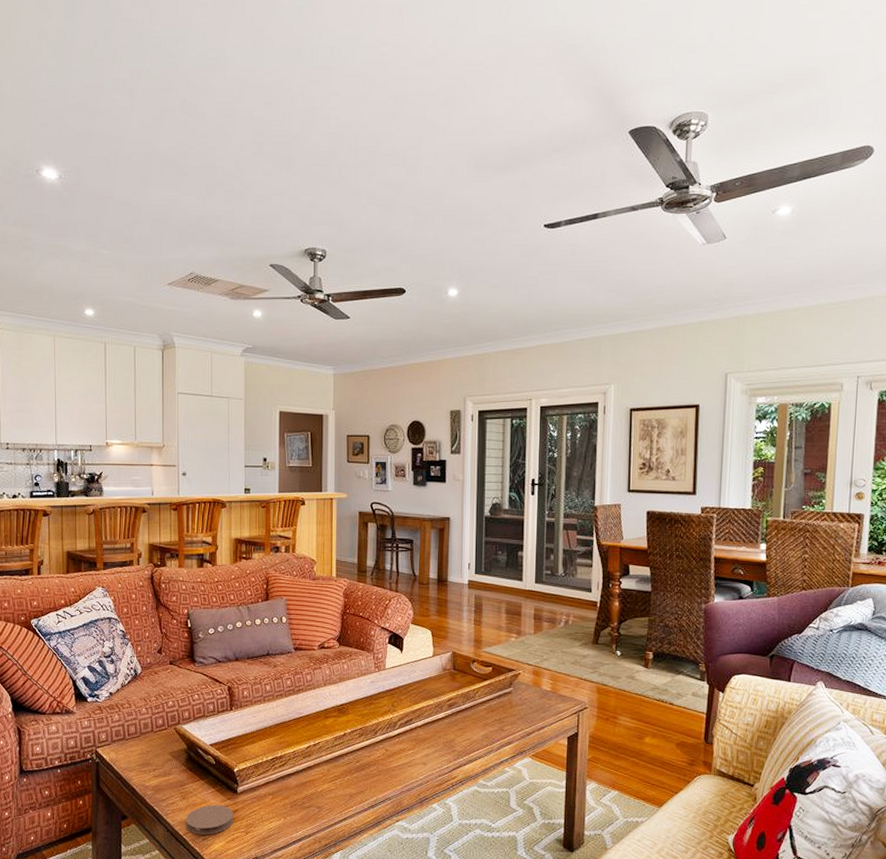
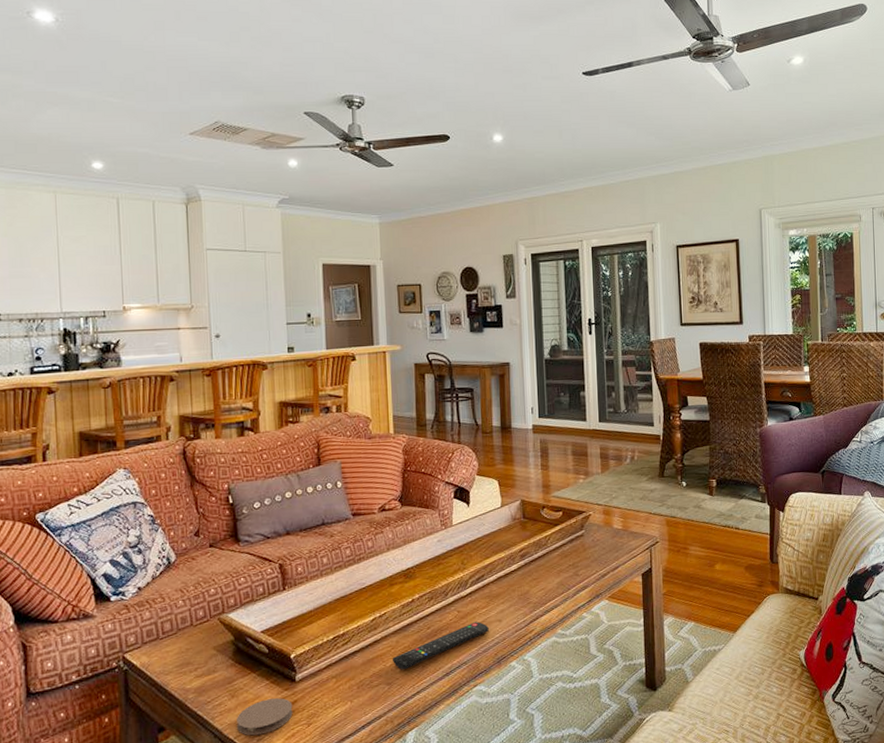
remote control: none [322,762,414,797] -> present [392,622,489,670]

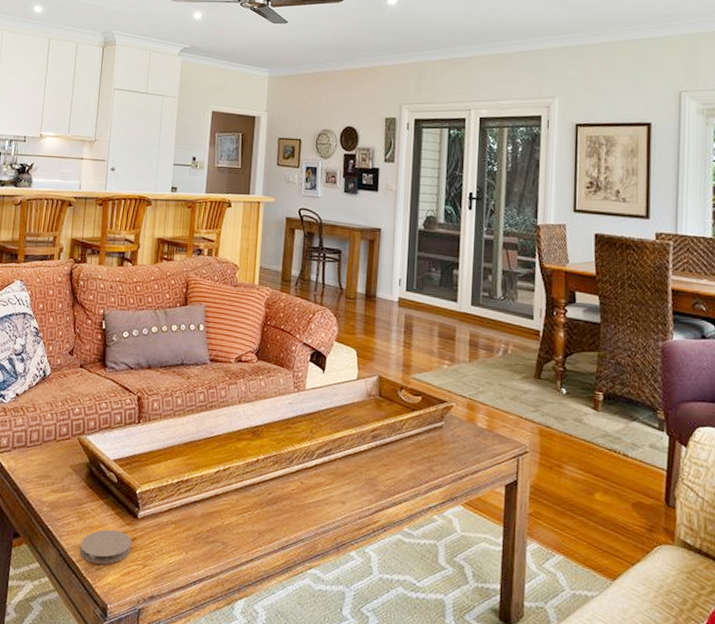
remote control: present [392,622,489,670] -> none [230,498,331,533]

